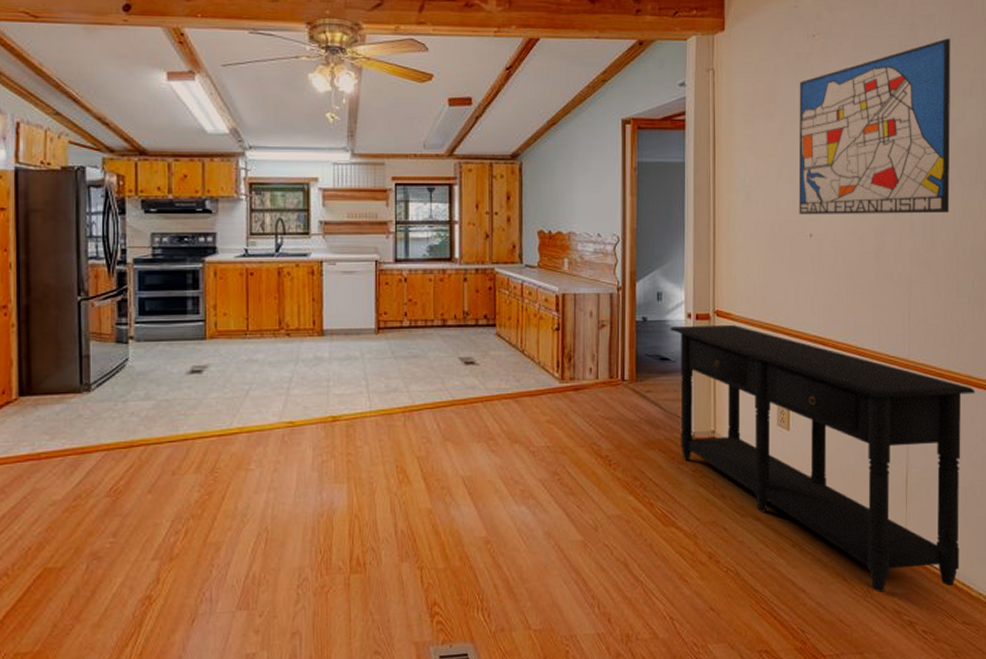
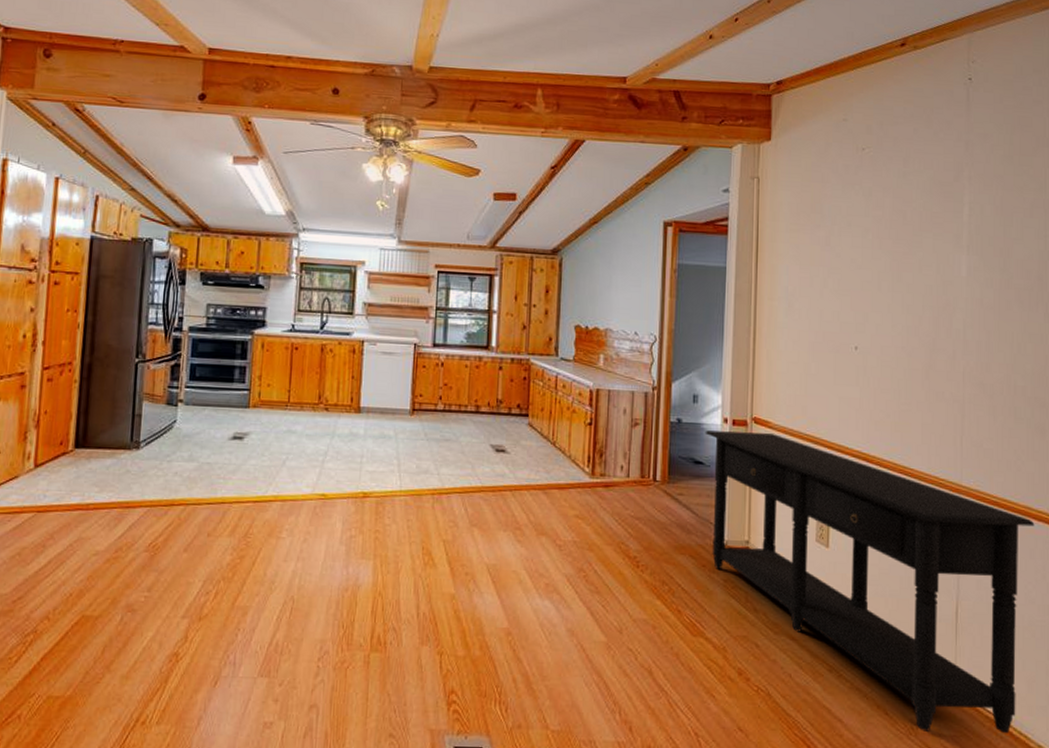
wall art: present [798,38,951,215] -> none [844,157,1010,334]

